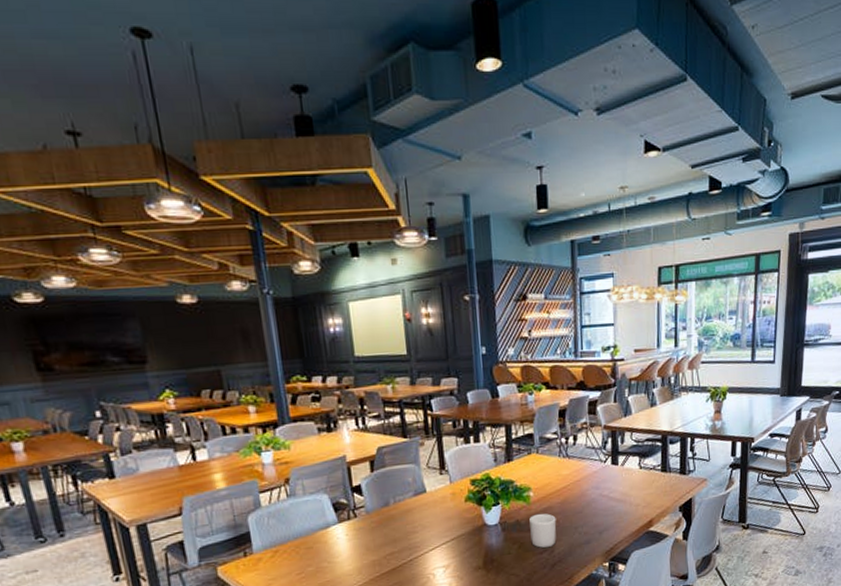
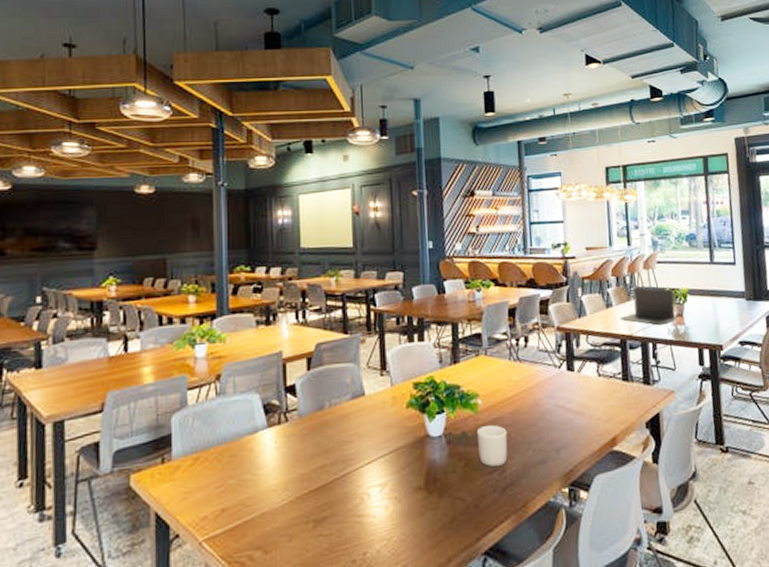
laptop computer: none [663,386,715,421] -> present [621,286,676,325]

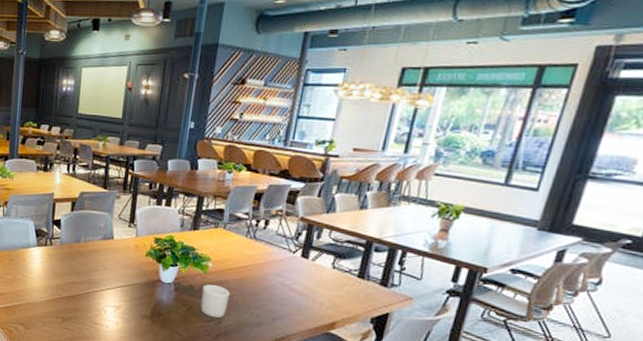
laptop computer: present [621,286,676,325] -> none [373,194,446,236]

